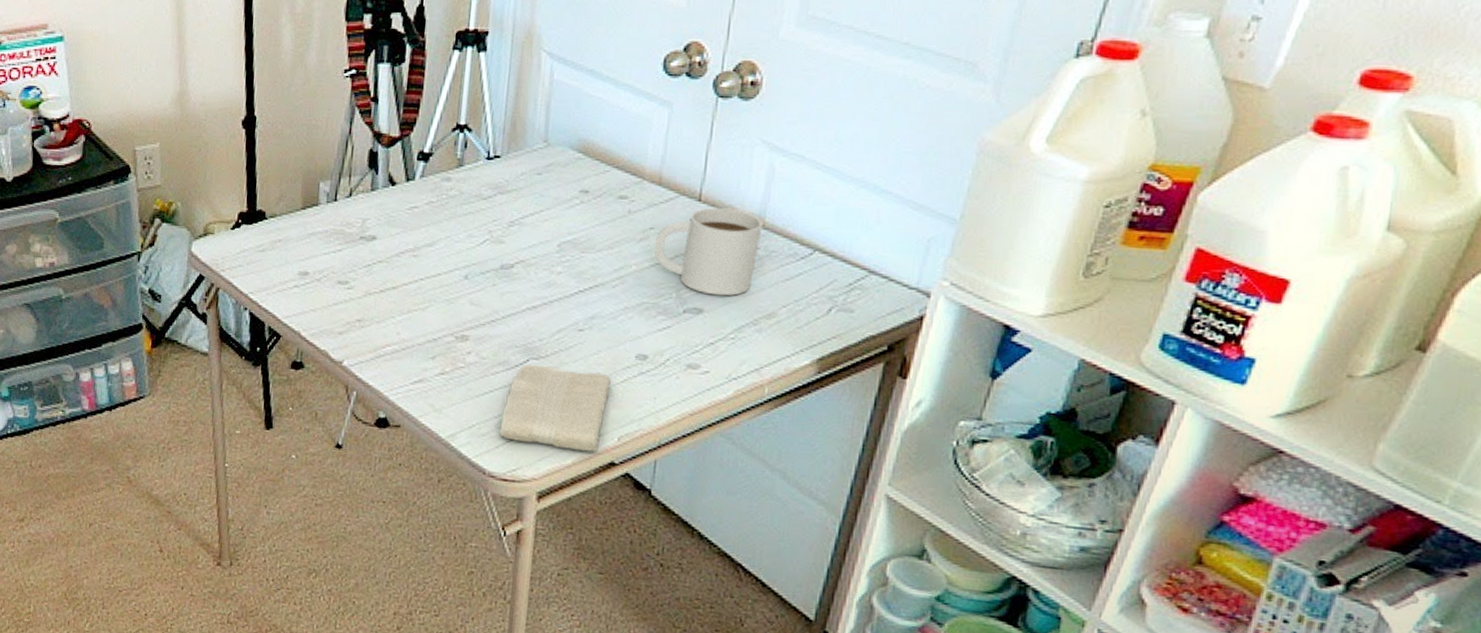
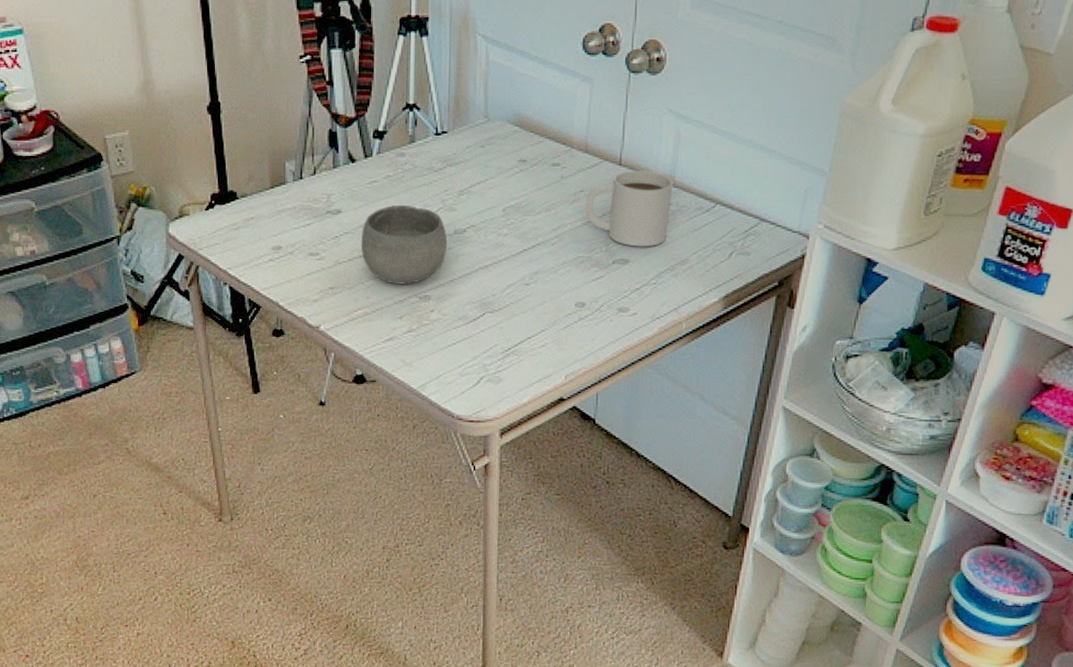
bowl: none [395,233,492,322] -> present [361,205,448,285]
washcloth: present [499,364,611,452] -> none [463,317,556,391]

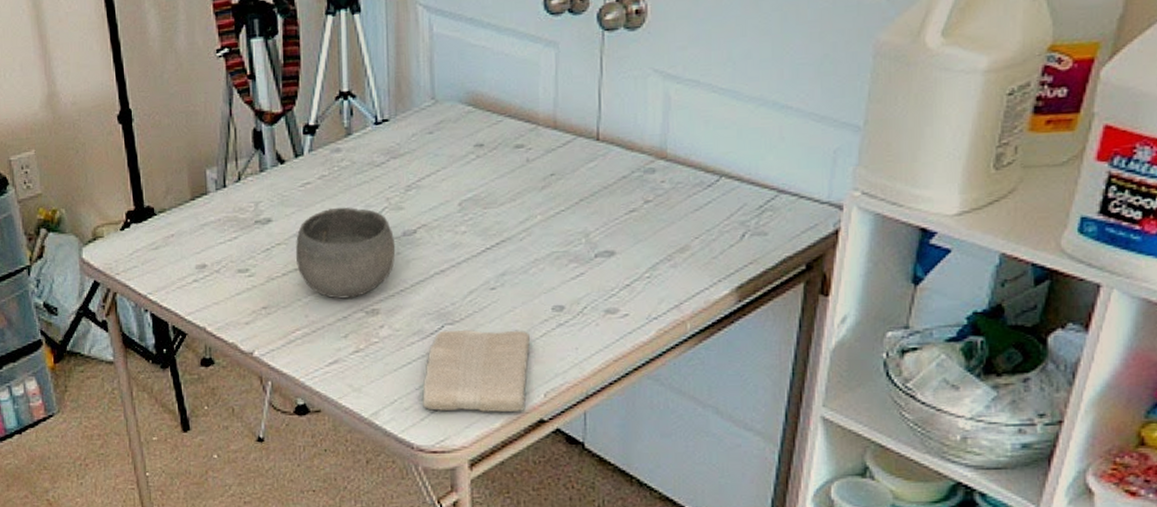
washcloth: none [463,317,556,391] -> present [423,329,530,413]
mug: present [585,170,673,247] -> none [558,144,665,236]

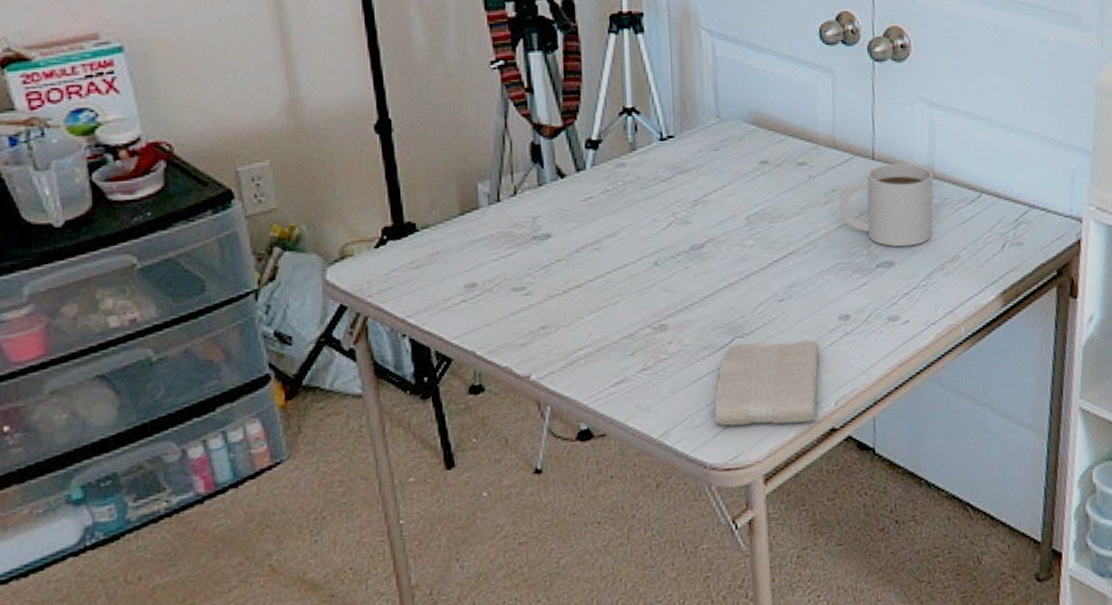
bowl: present [295,207,396,299] -> none [577,221,684,316]
mug: none [558,144,665,236] -> present [839,163,934,247]

